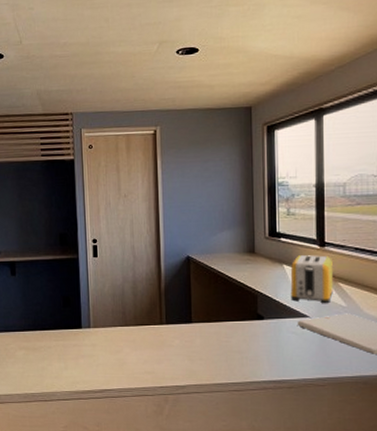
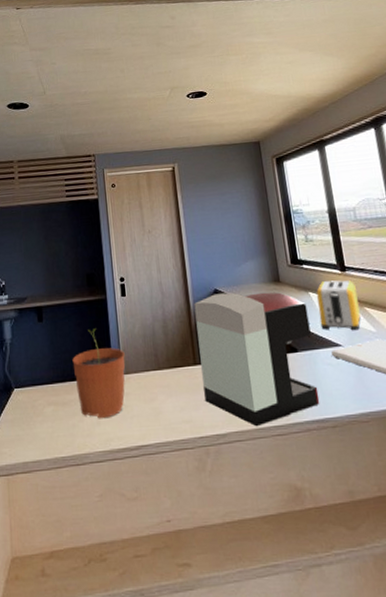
plant pot: none [43,285,94,365] -> present [72,328,126,419]
coffee maker: none [165,260,280,382] -> present [194,292,320,427]

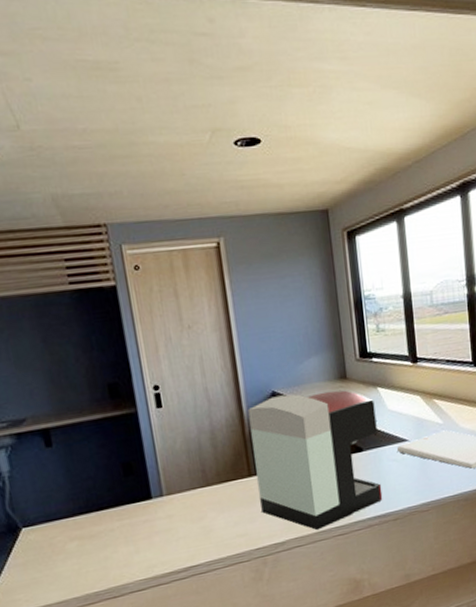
plant pot: present [72,328,126,419] -> none [97,448,168,547]
toaster: present [316,280,361,331] -> none [385,372,429,427]

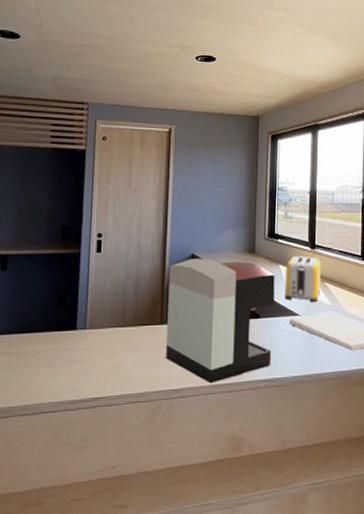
toaster: none [385,372,429,427] -> present [284,256,321,303]

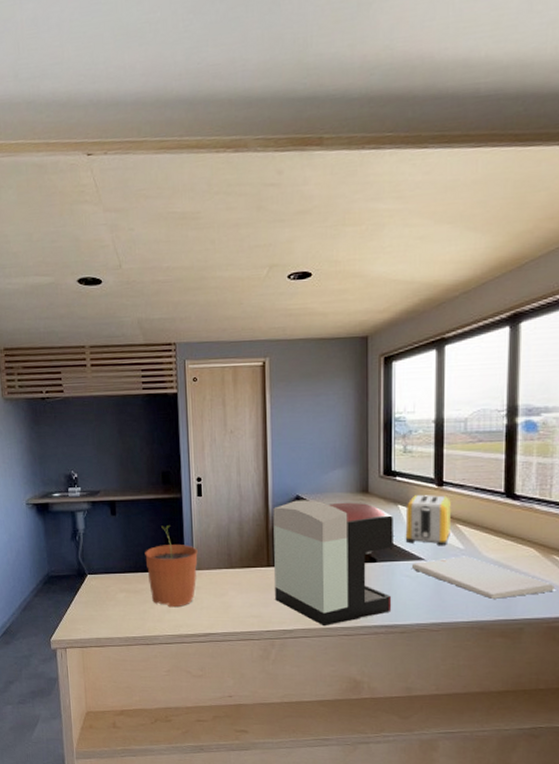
plant pot: none [34,282,92,371] -> present [145,526,198,608]

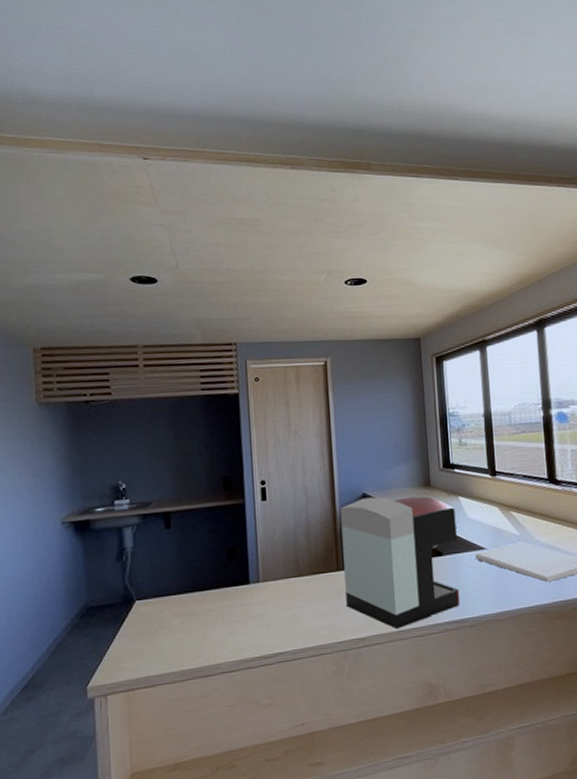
plant pot: present [145,526,198,608] -> none [204,535,264,629]
toaster: present [405,495,451,546] -> none [465,484,506,534]

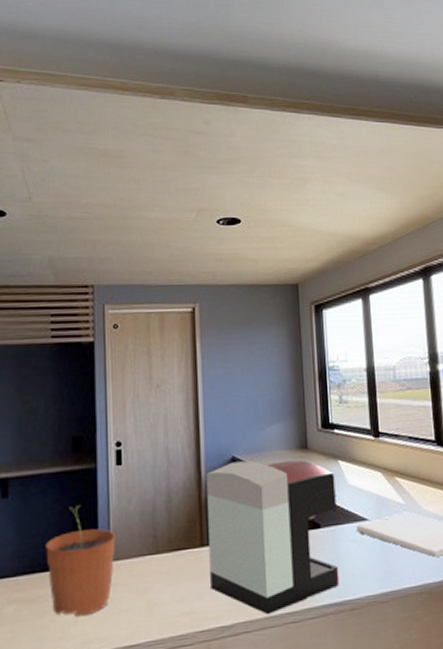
plant pot: none [204,535,264,629] -> present [45,505,116,618]

